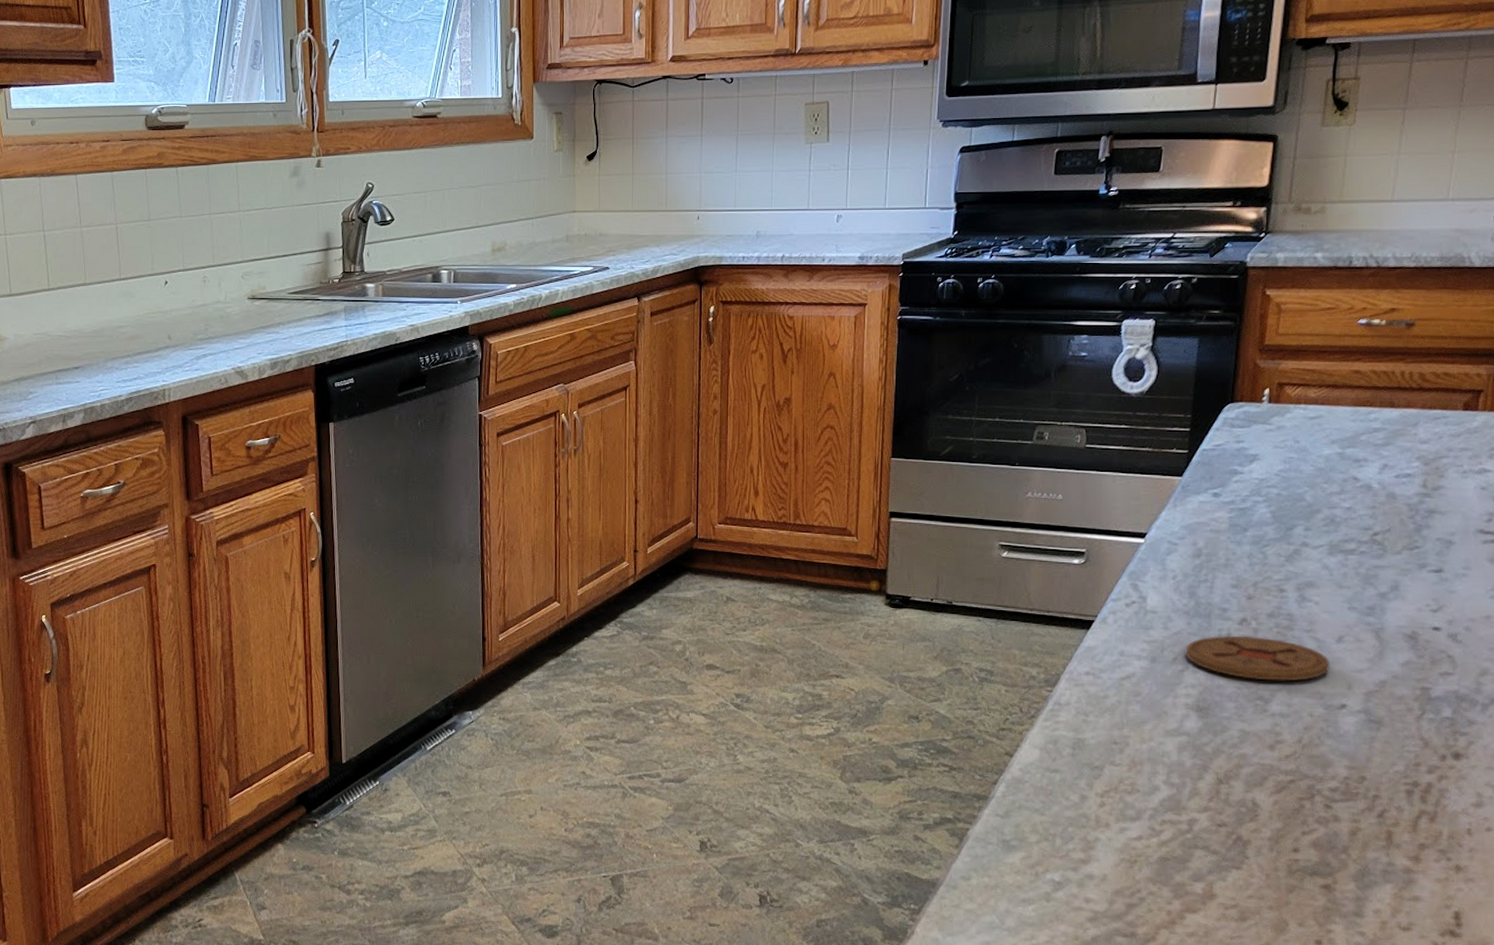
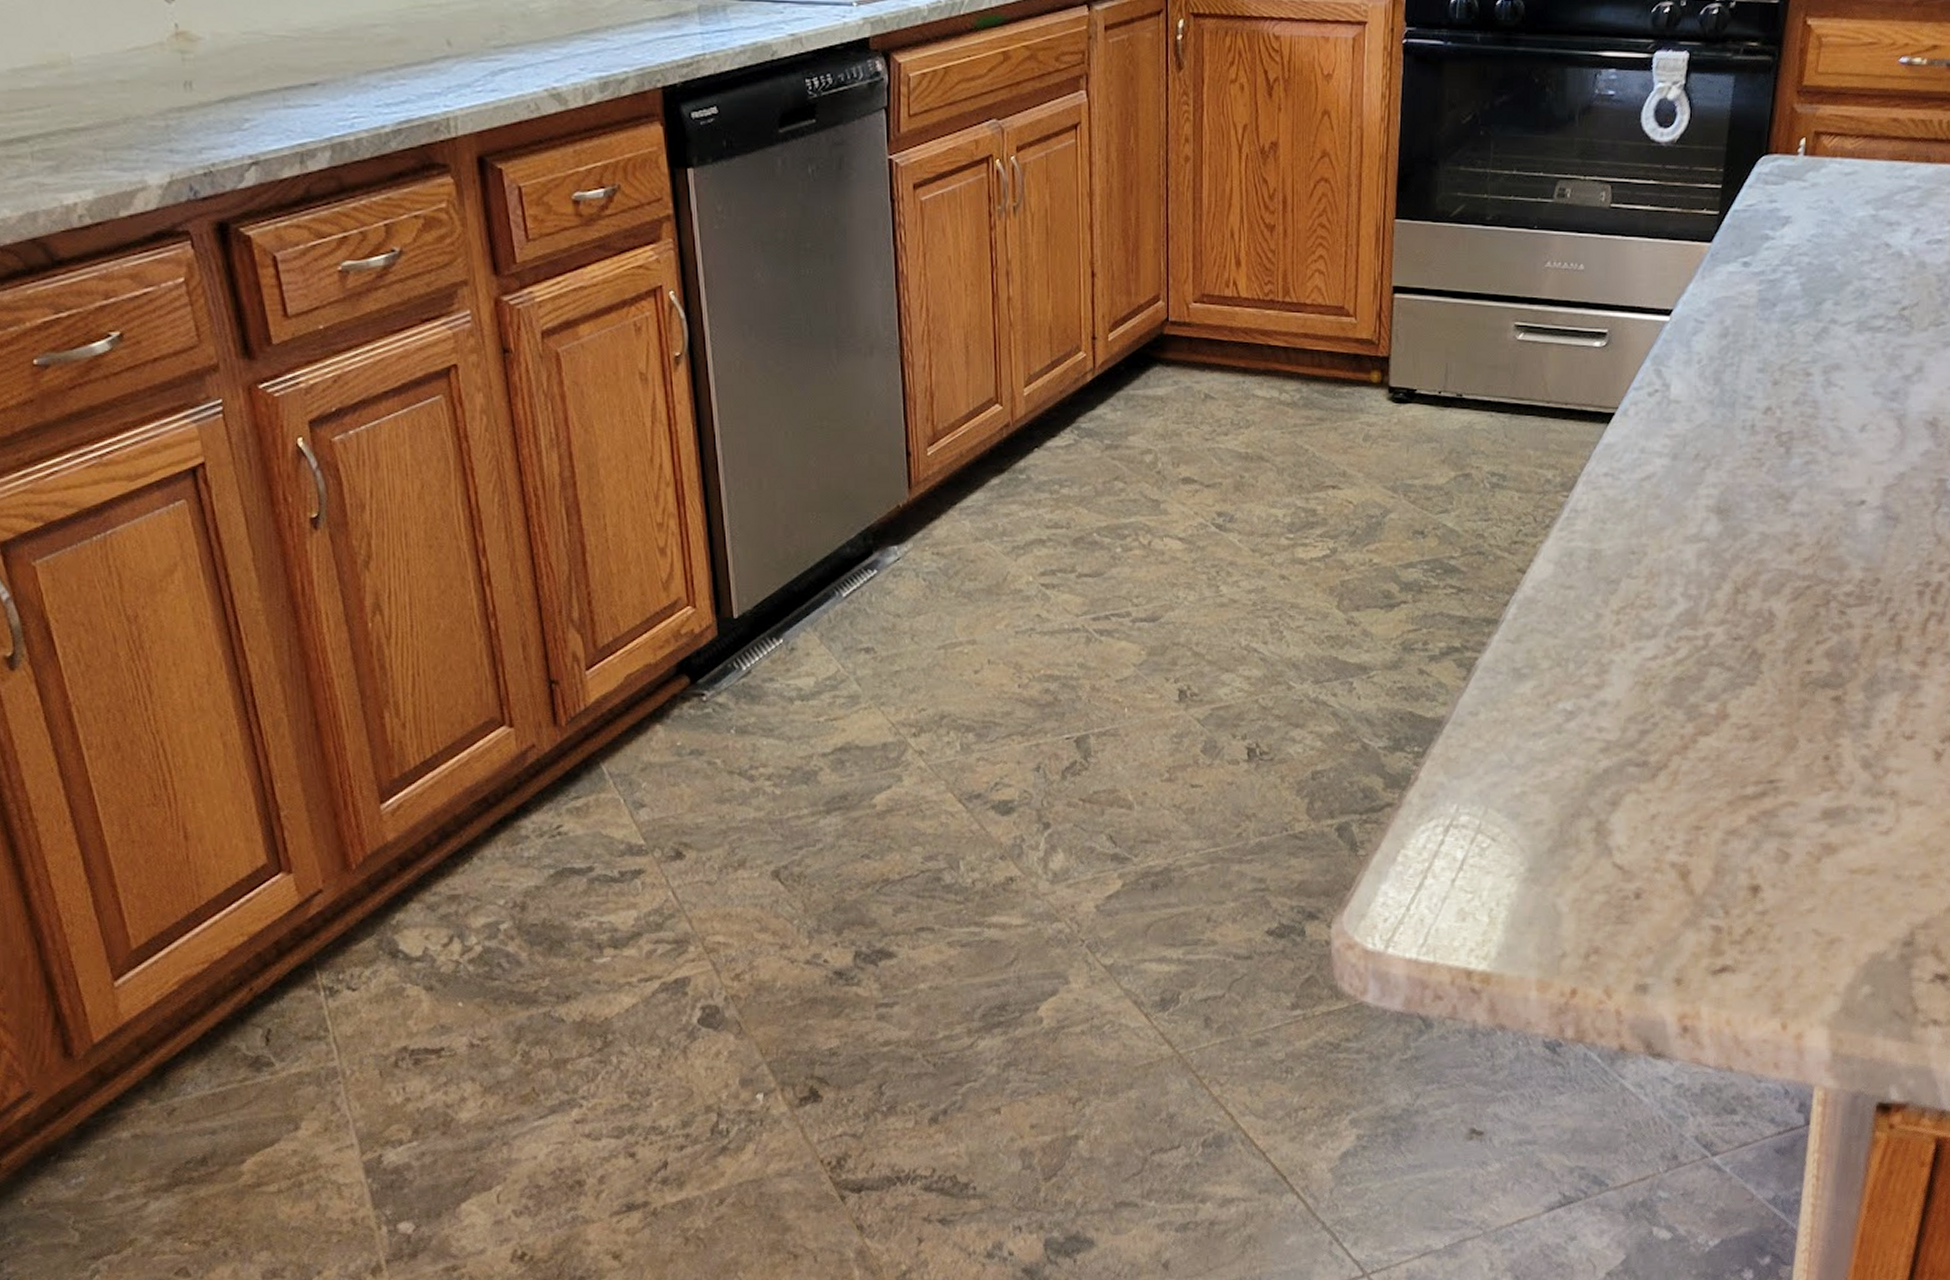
coaster: present [1185,635,1330,681] -> none [1708,426,1852,477]

